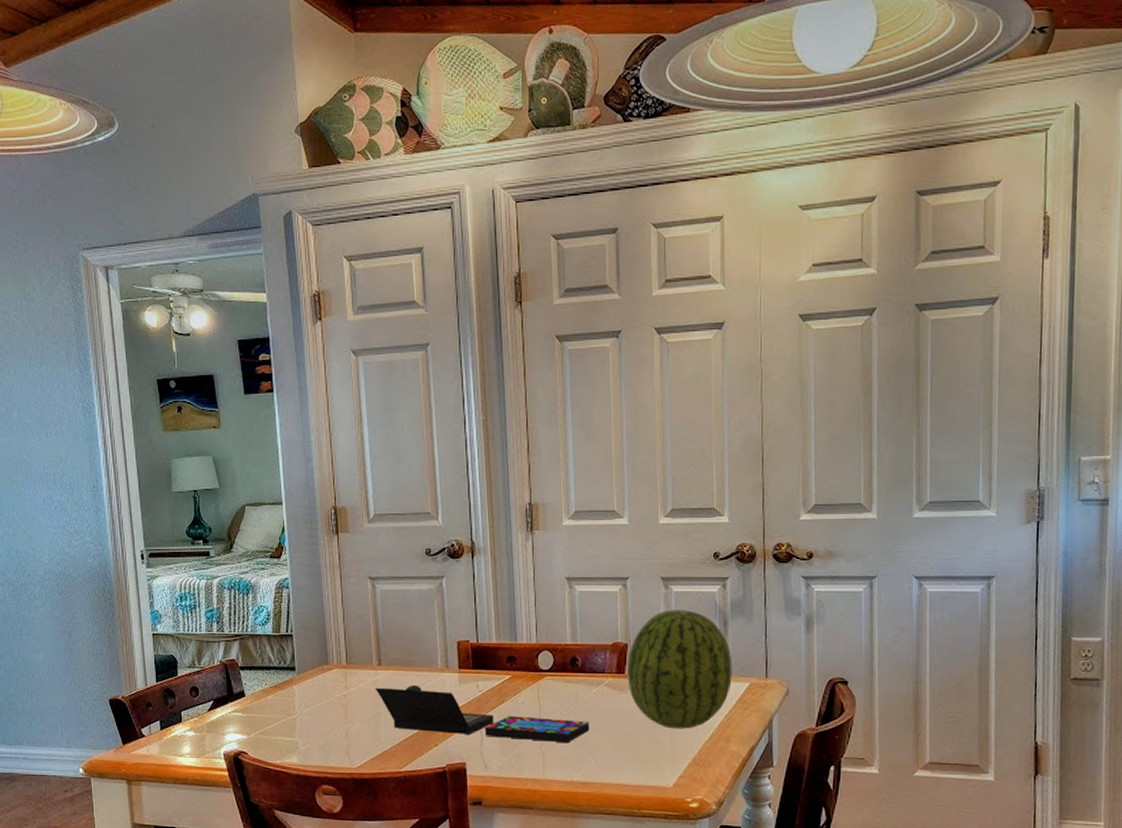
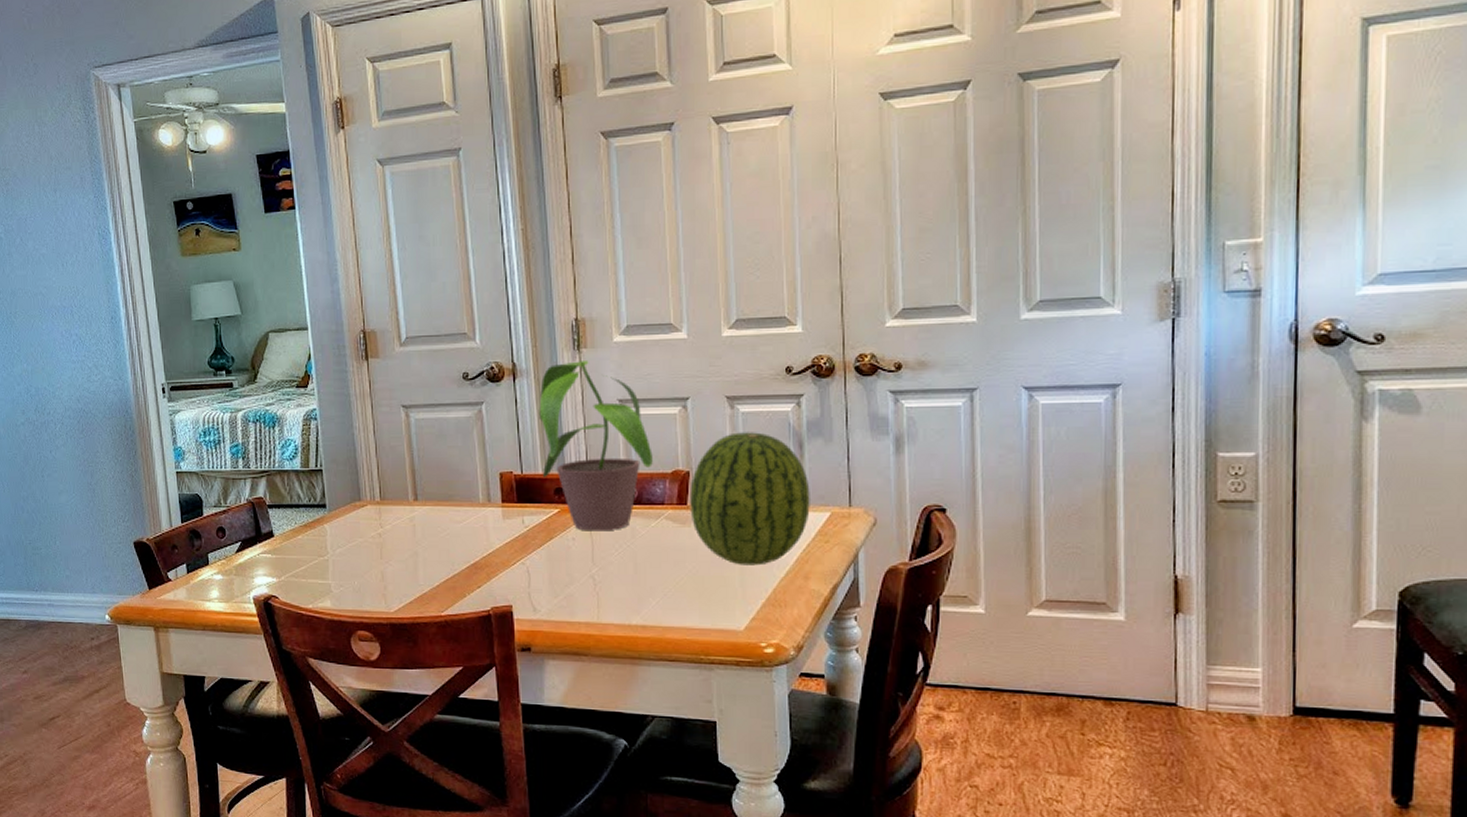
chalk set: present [375,684,590,743] -> none [411,521,649,583]
potted plant: none [494,541,595,696] -> present [539,361,653,531]

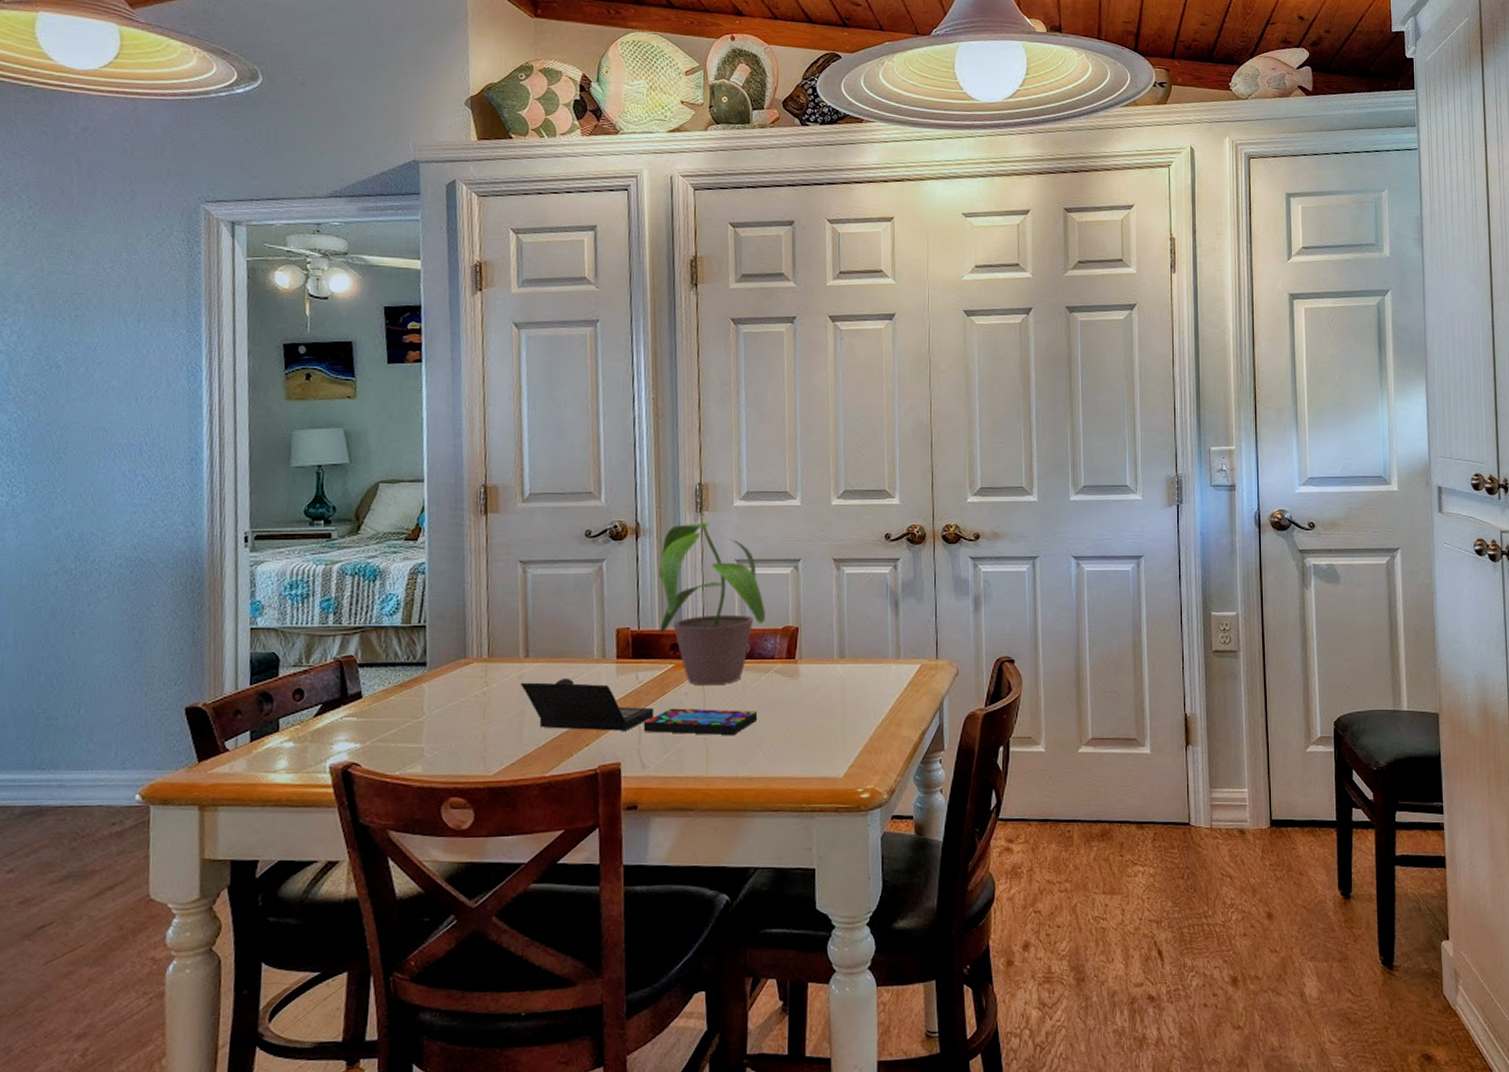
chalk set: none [411,521,649,583] -> present [519,677,758,736]
fruit: present [690,432,810,566] -> none [798,591,904,715]

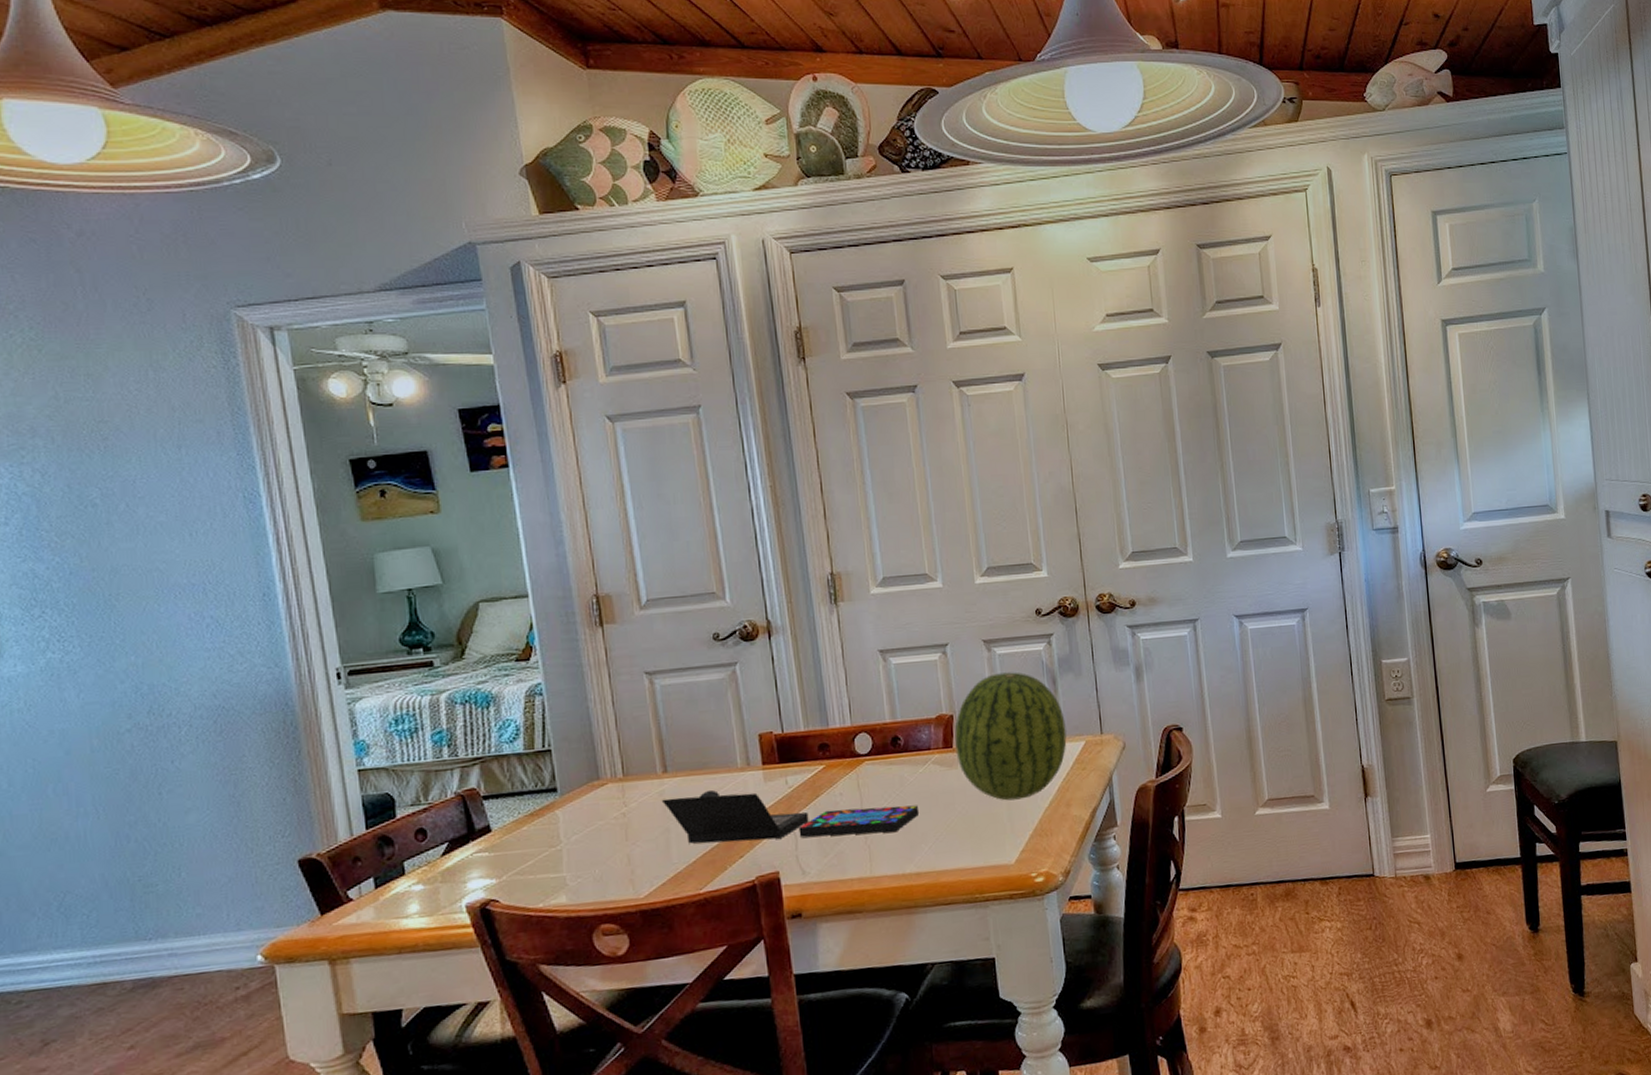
potted plant: present [659,523,765,686] -> none [797,614,917,785]
fruit: none [798,591,904,715] -> present [954,672,1067,801]

